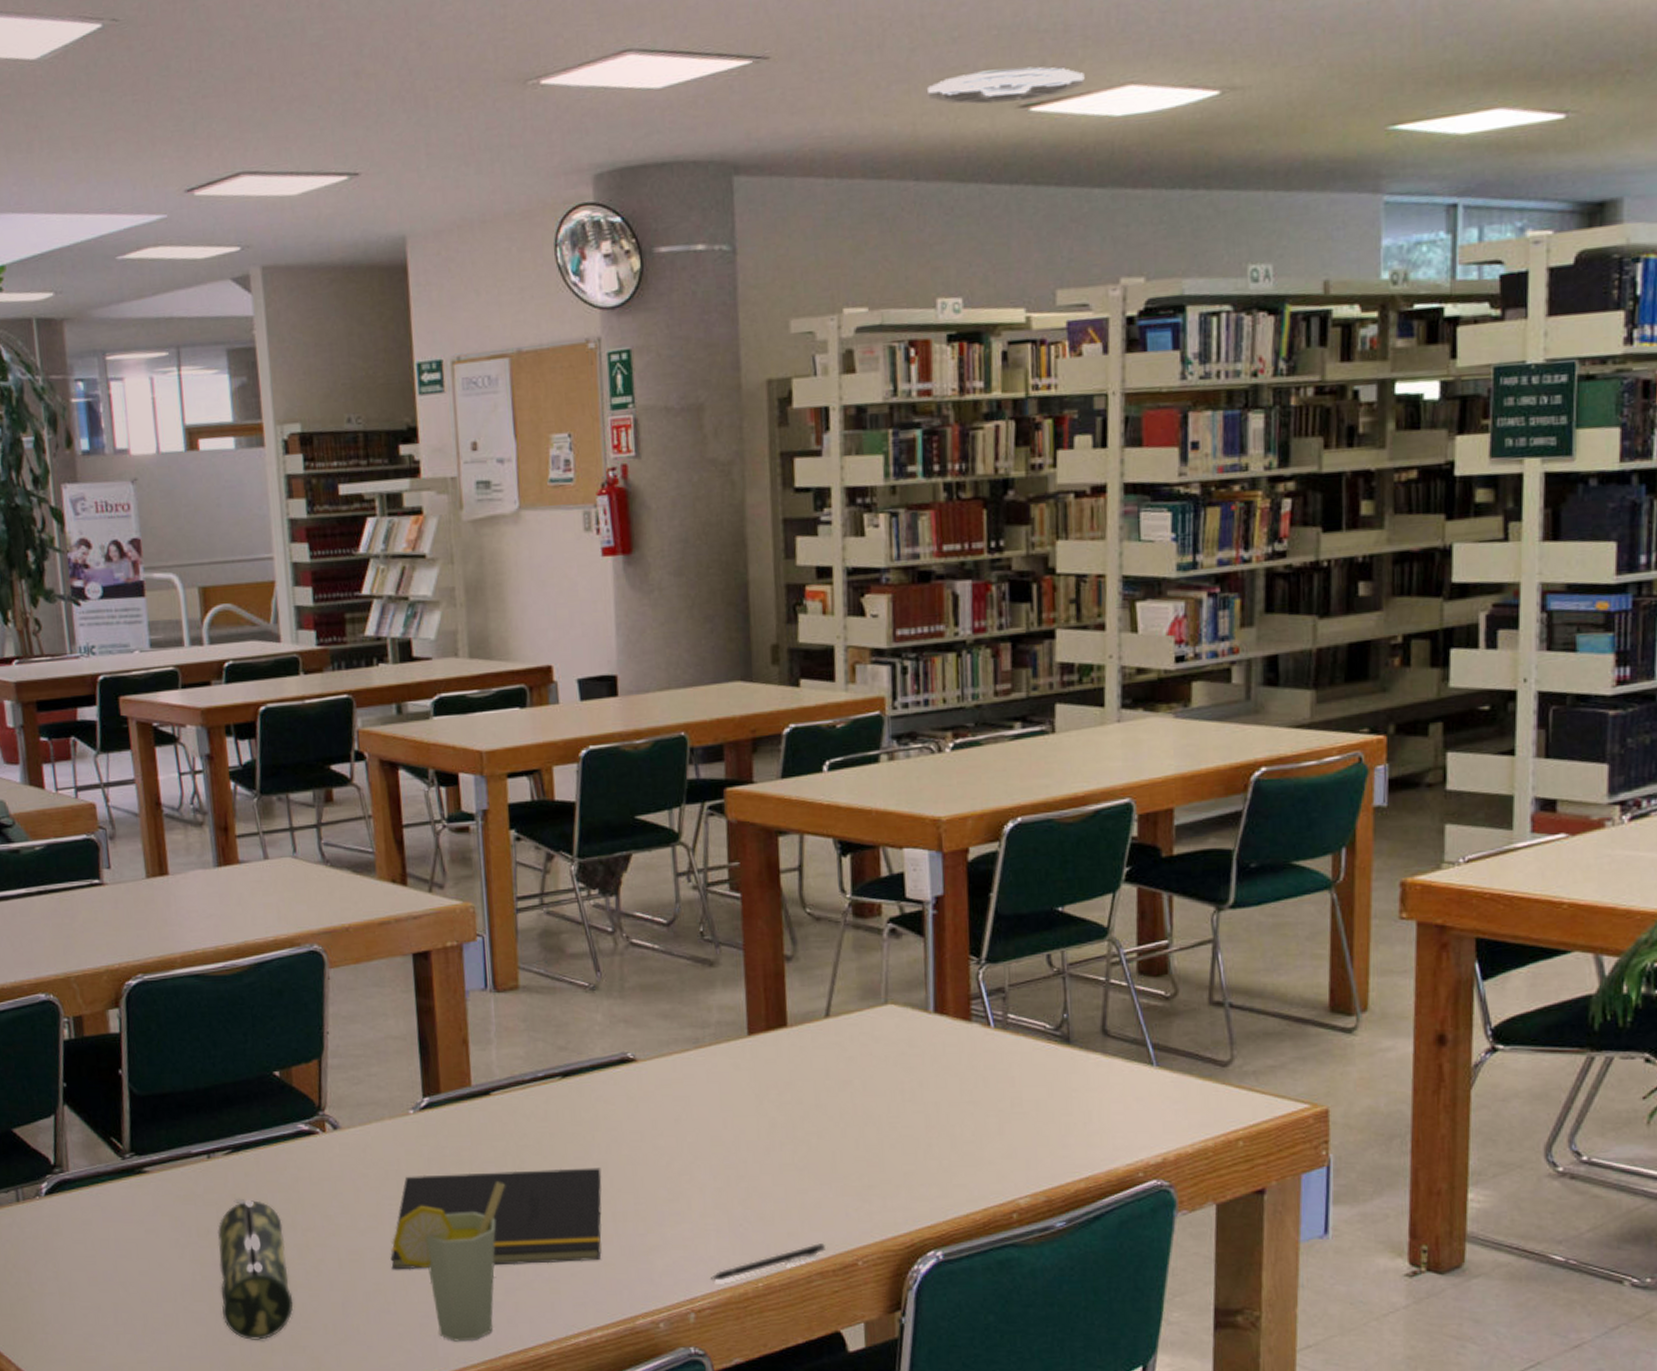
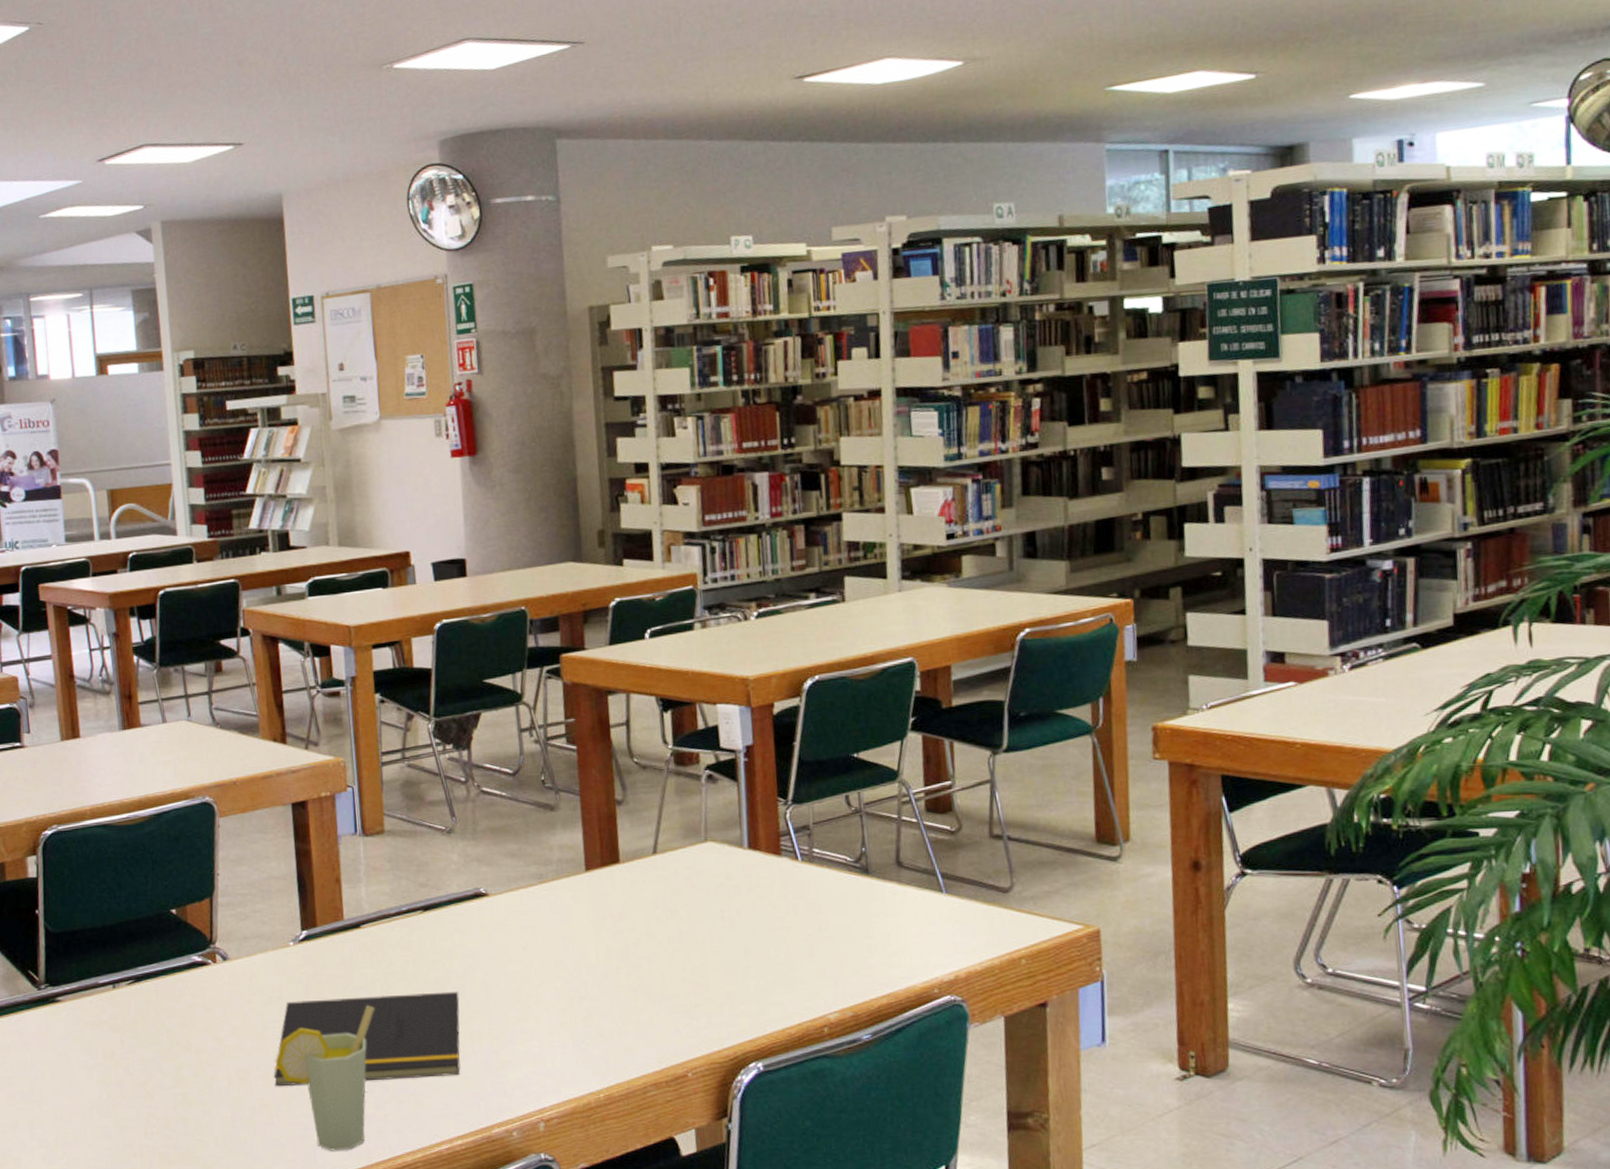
pencil case: present [218,1198,294,1340] -> none [122,1023,188,1152]
pen: present [710,1243,825,1281] -> none [556,1057,658,1093]
ceiling vent: present [928,66,1085,105] -> none [717,45,849,77]

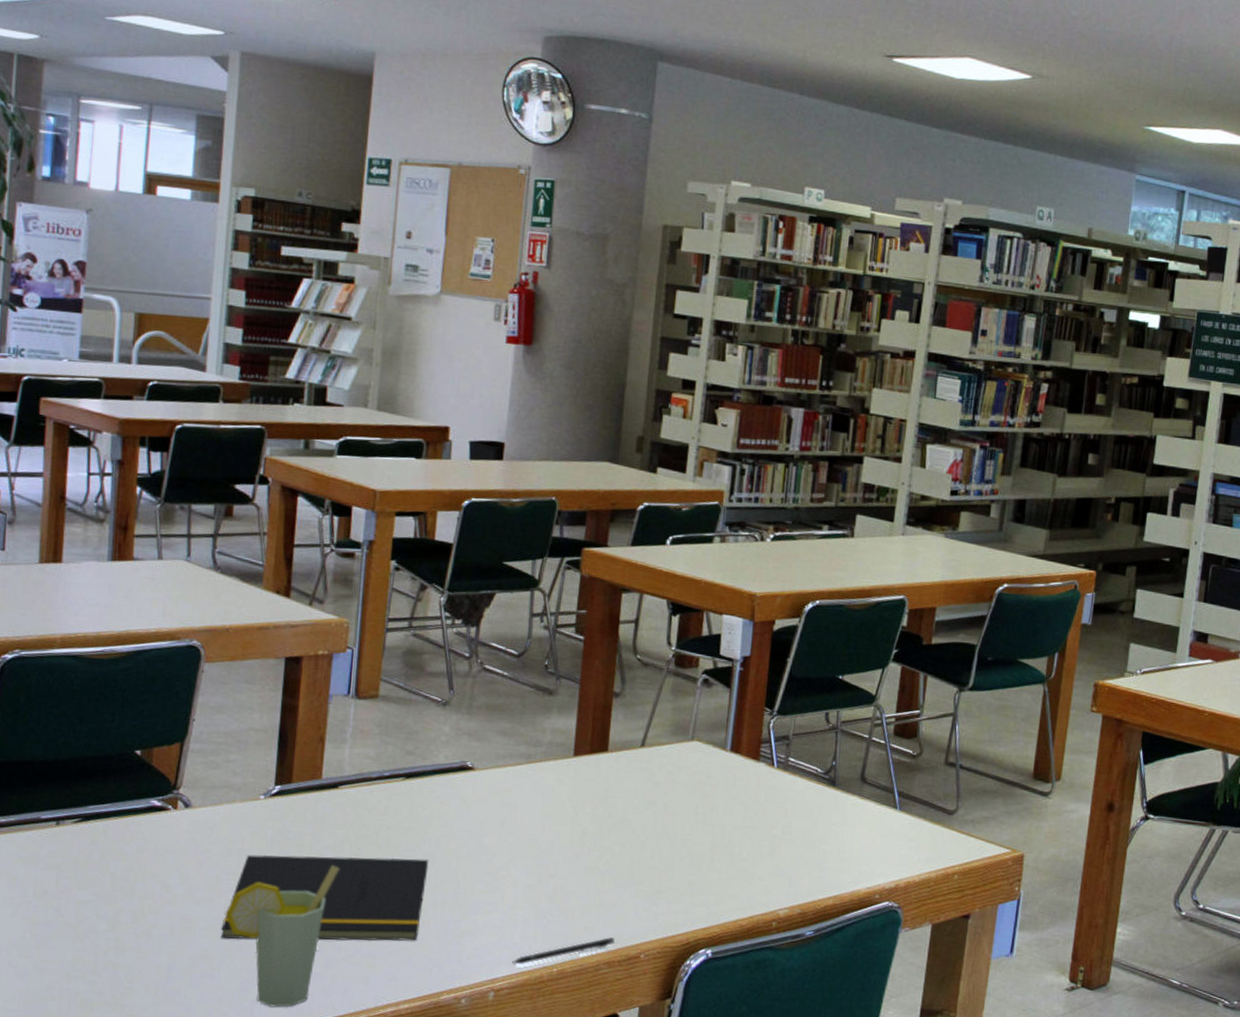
pen: none [556,1057,658,1093] -> present [511,937,615,965]

